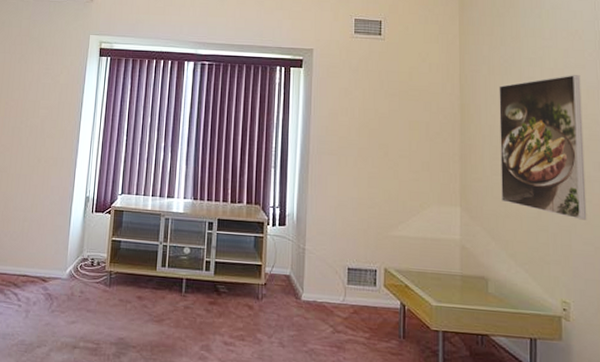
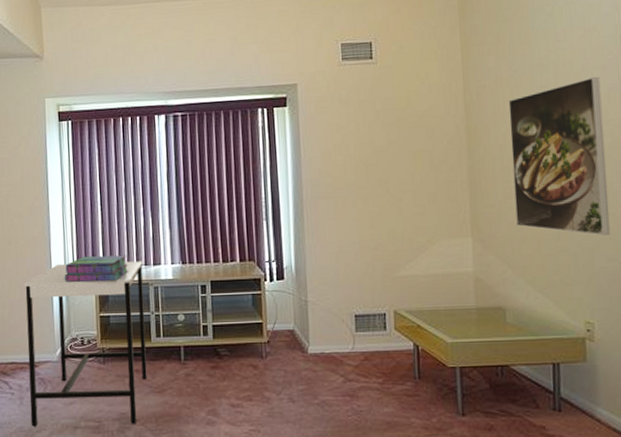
desk: none [33,186,158,351] -> present [23,261,147,427]
stack of books: none [84,182,145,209] -> present [64,255,129,283]

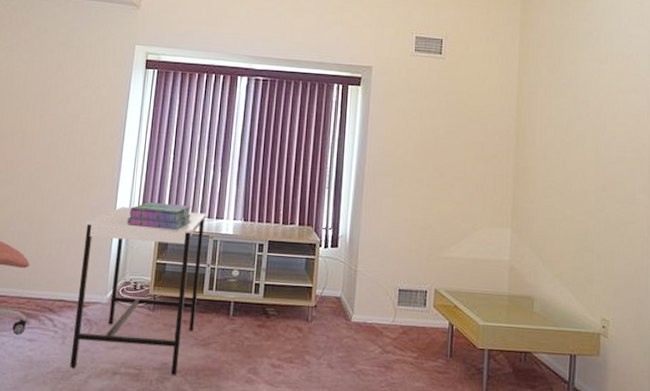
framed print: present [508,77,611,236] -> none [551,99,632,241]

